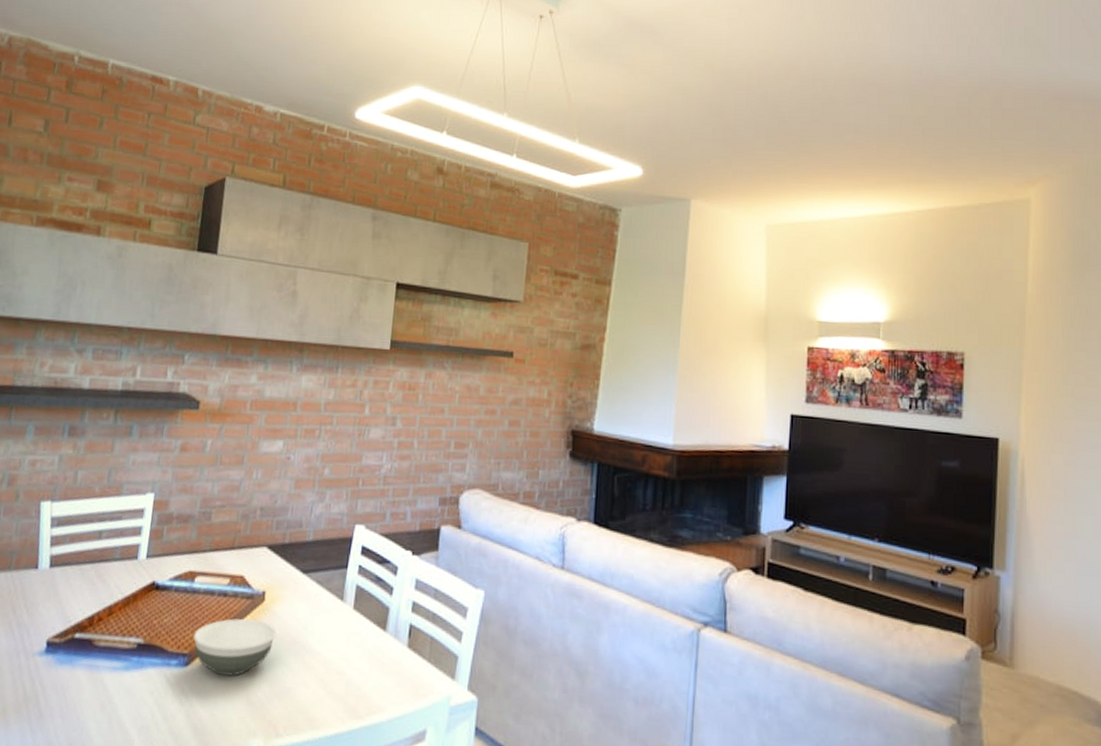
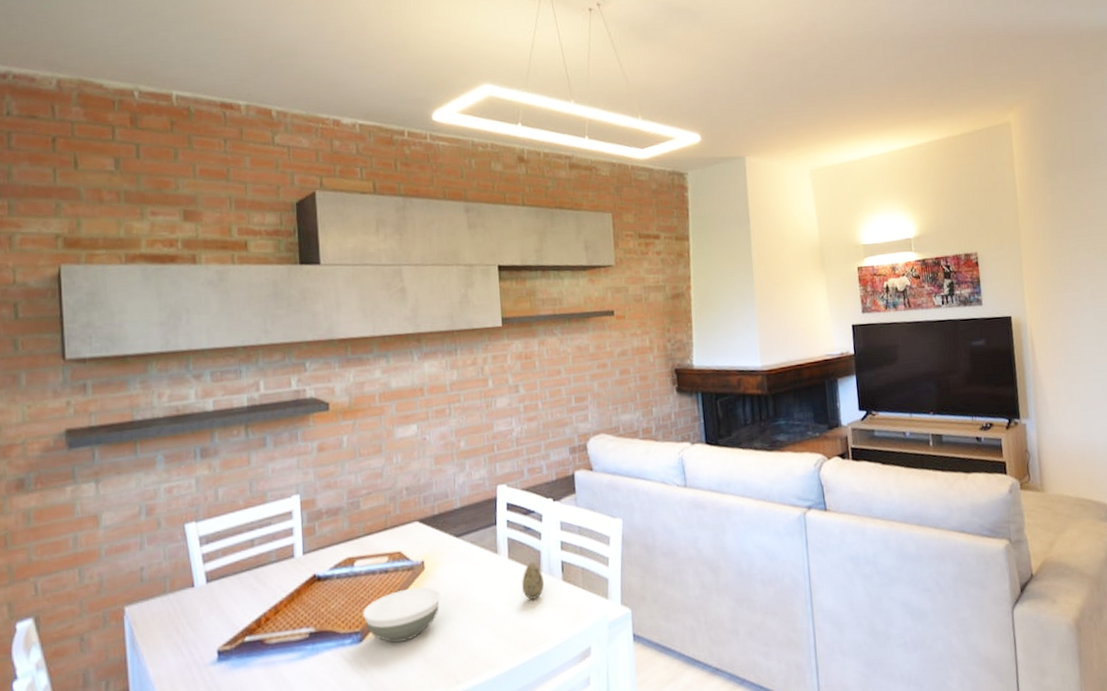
decorative egg: none [362,619,388,661] -> present [521,562,545,600]

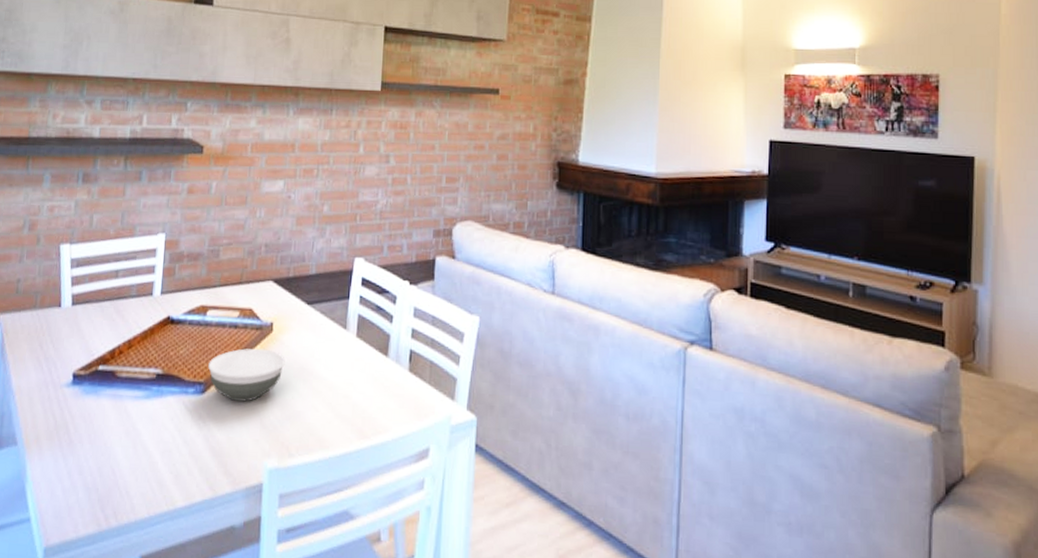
decorative egg: present [521,562,545,600] -> none [366,346,390,385]

